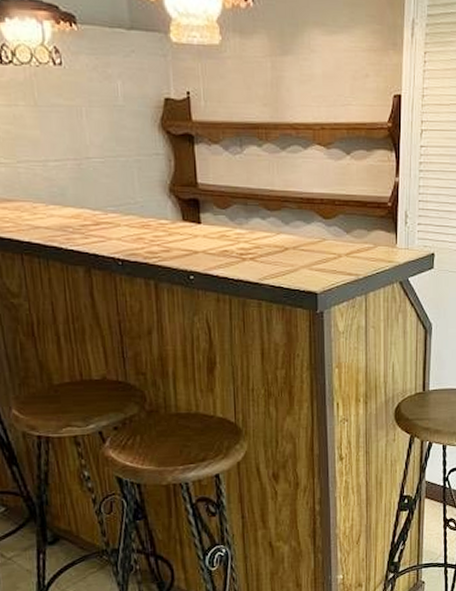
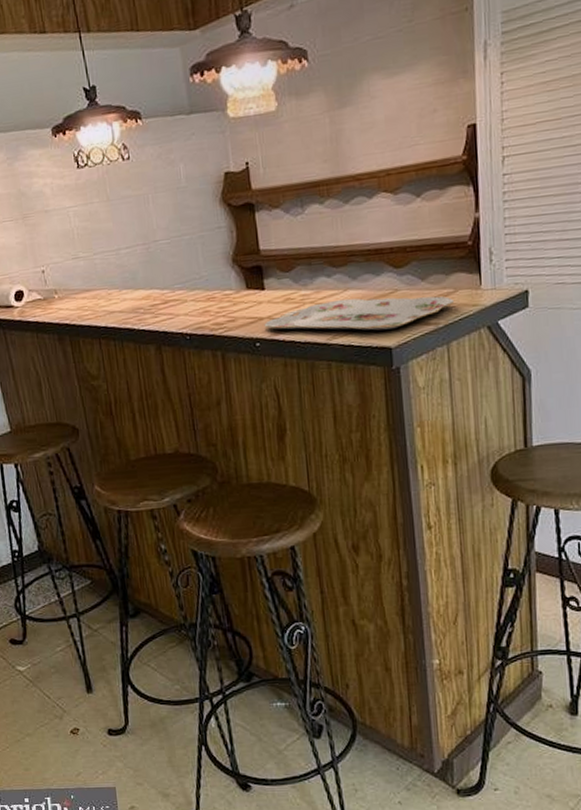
serving tray: none [199,242,374,275] -> present [264,296,455,331]

